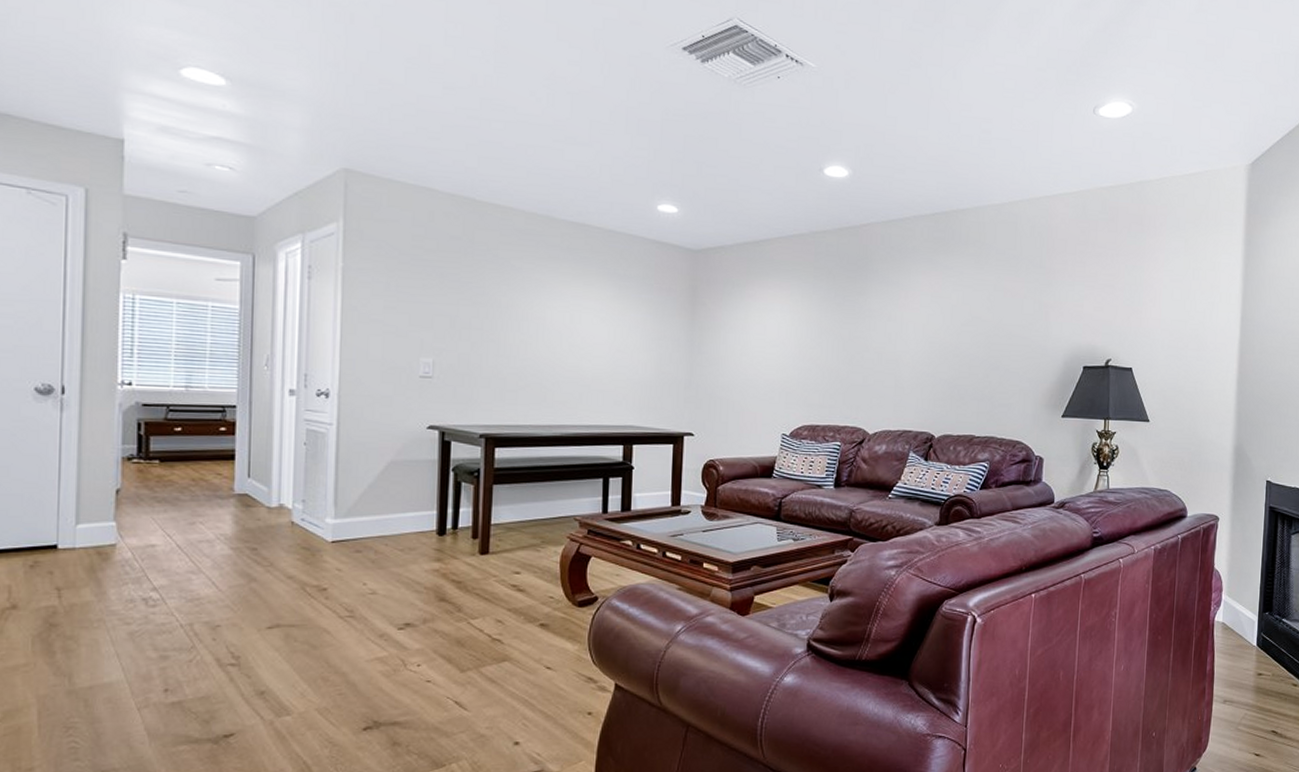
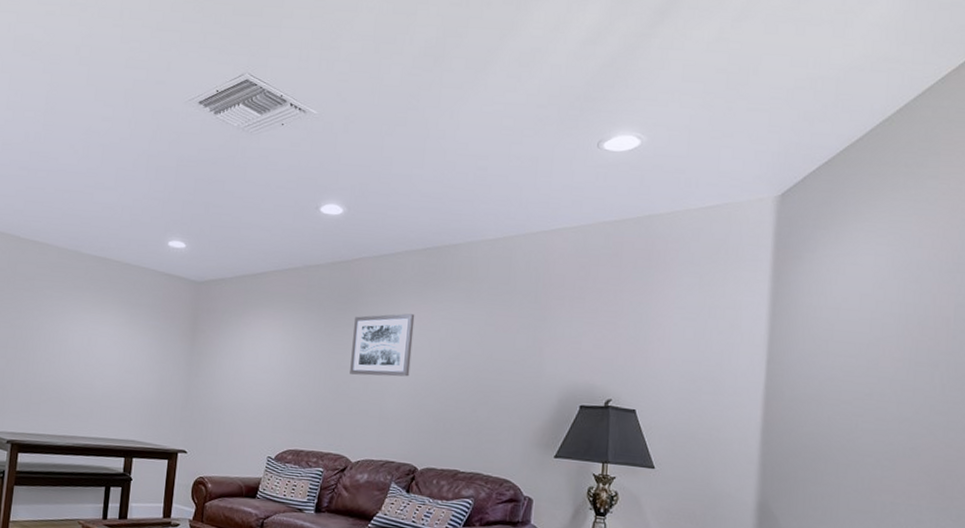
wall art: none [863,280,926,346] -> present [350,313,415,377]

